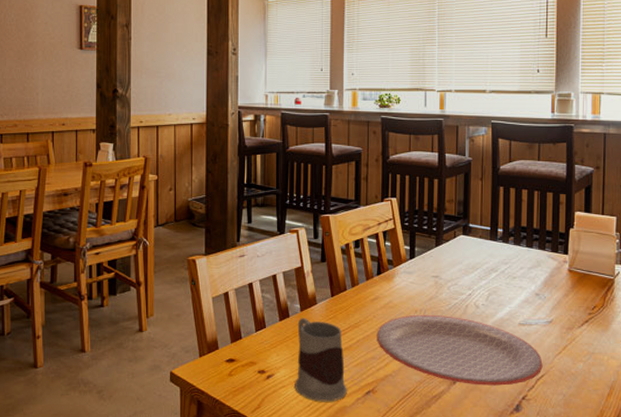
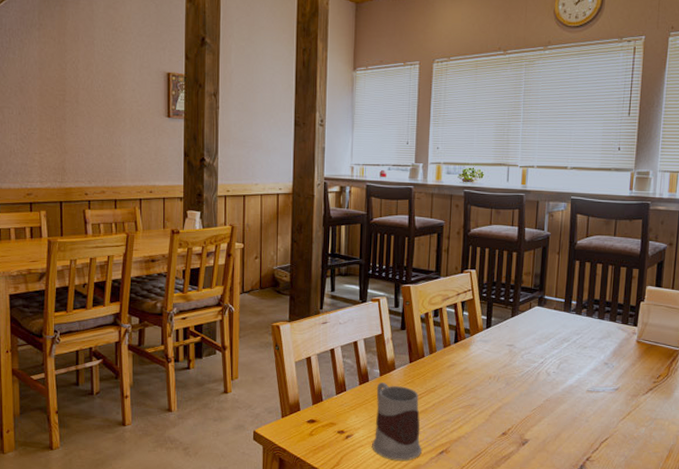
plate: present [376,314,543,386] -> none [451,380,608,448]

